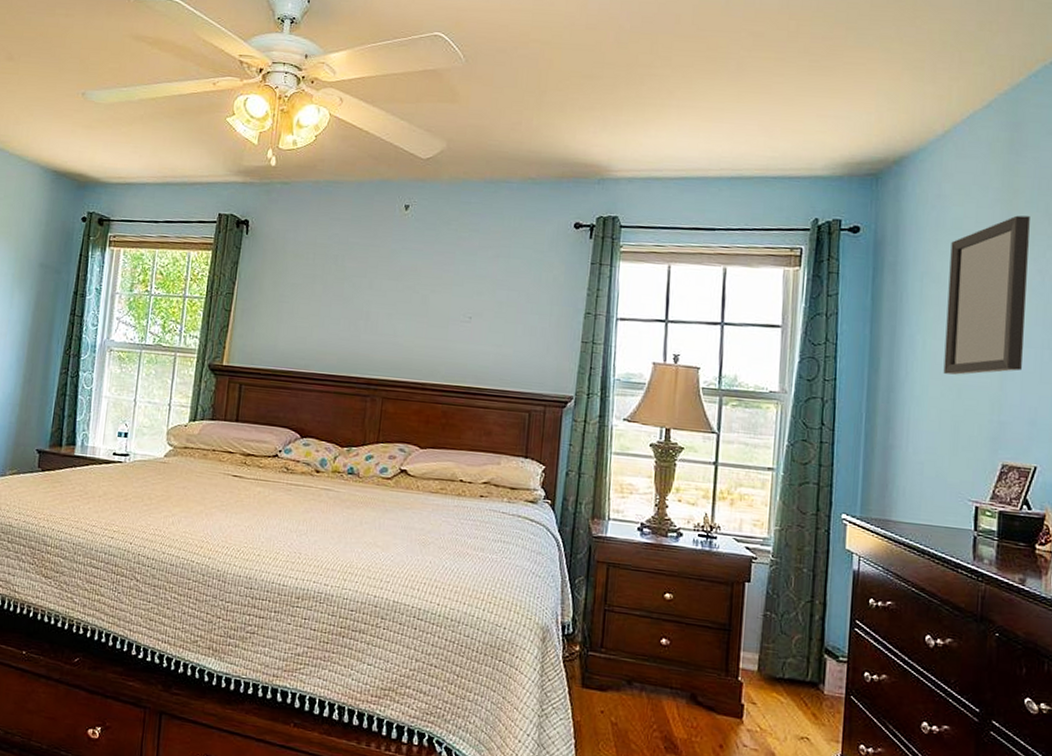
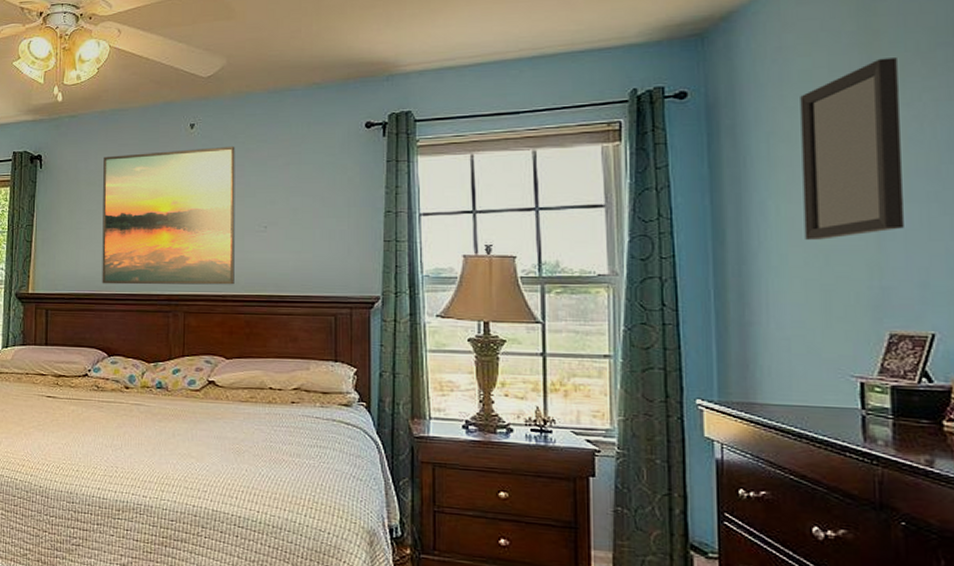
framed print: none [301,229,448,374] -> present [102,146,235,285]

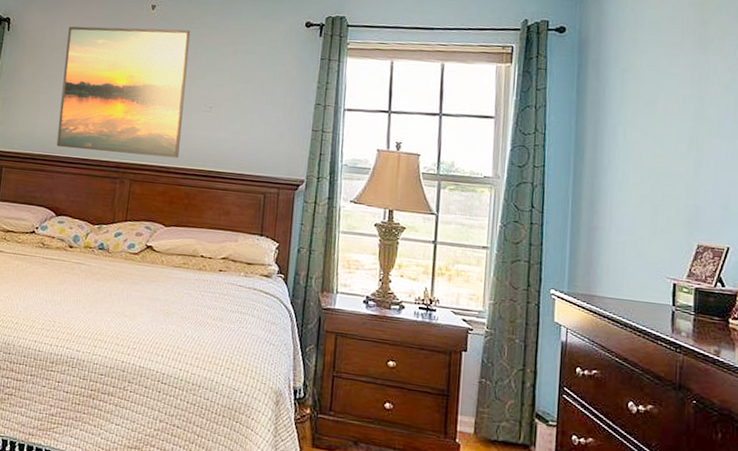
home mirror: present [800,58,905,240] -> none [643,18,721,163]

